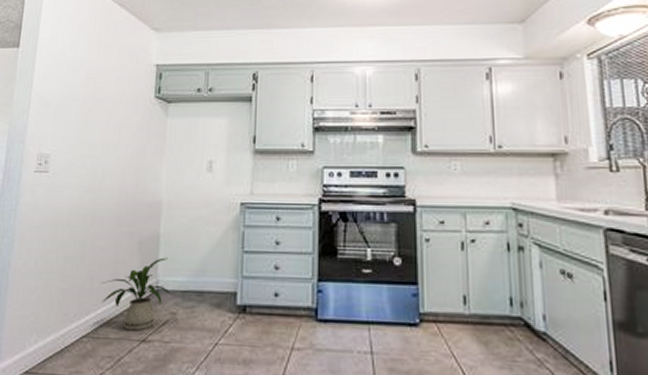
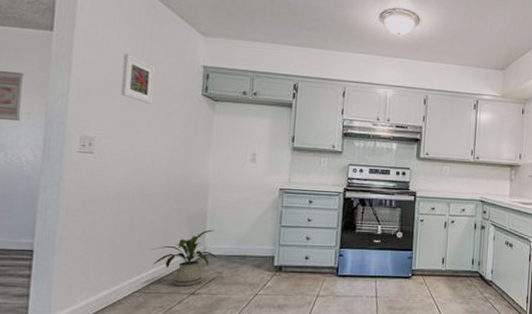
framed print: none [76,61,110,112] -> present [120,53,156,104]

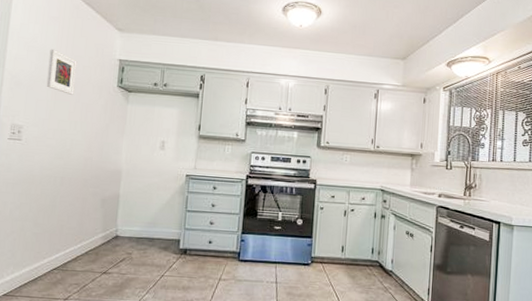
house plant: present [152,229,218,287] -> none [69,212,128,266]

